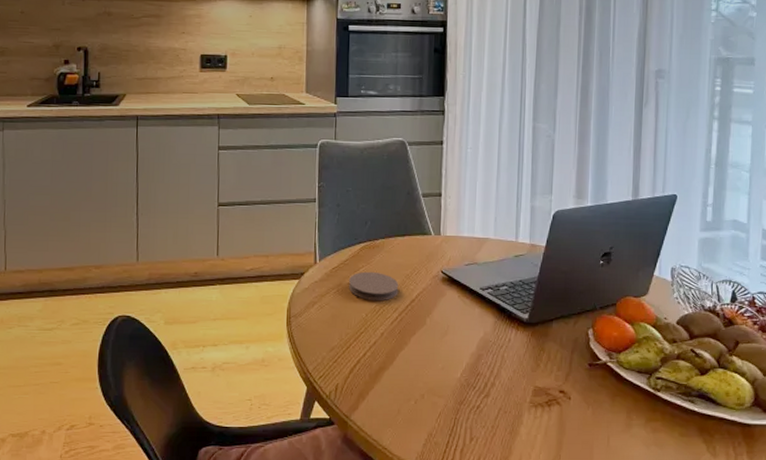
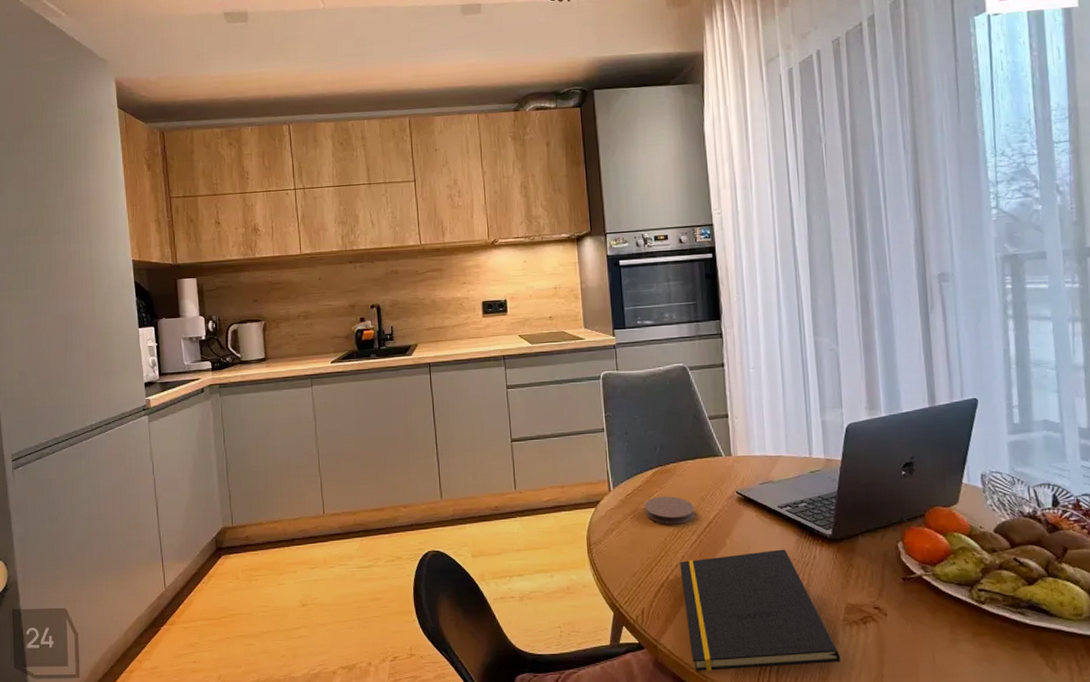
notepad: none [378,330,523,448] -> present [679,549,841,671]

